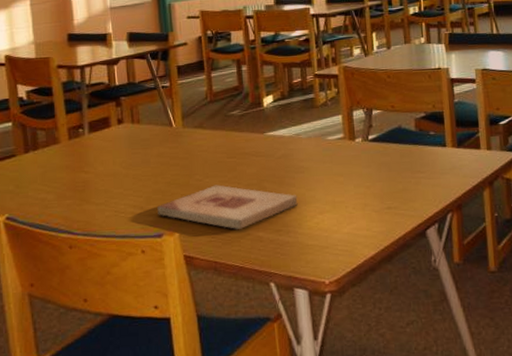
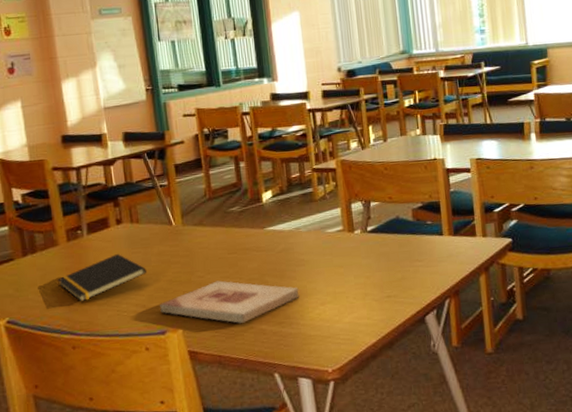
notepad: none [58,154,145,201] -> present [58,254,147,302]

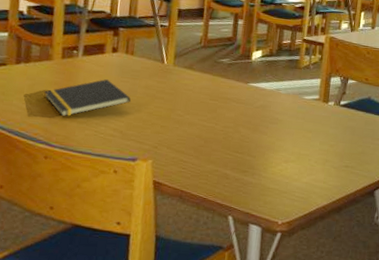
wooden plaque: present [160,280,300,323] -> none [135,122,268,165]

